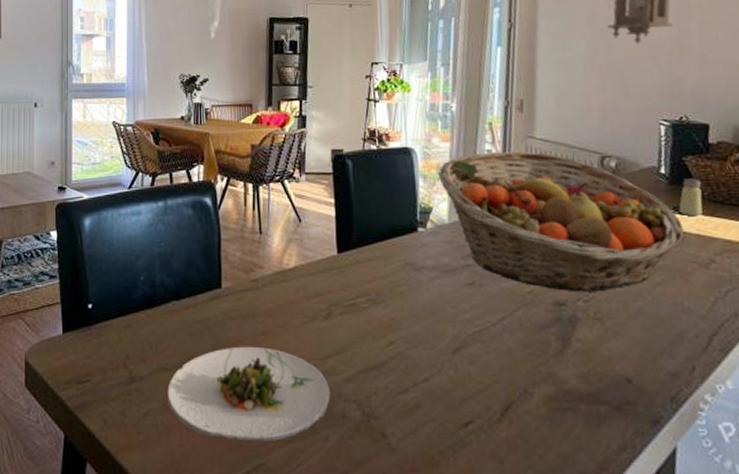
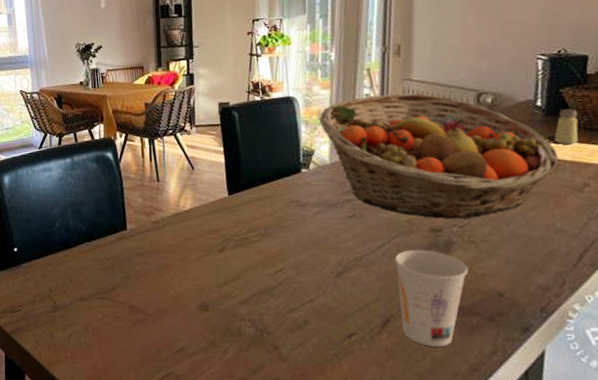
salad plate: present [167,346,330,441] -> none [87,277,227,354]
cup: none [516,324,595,439] -> present [394,249,469,347]

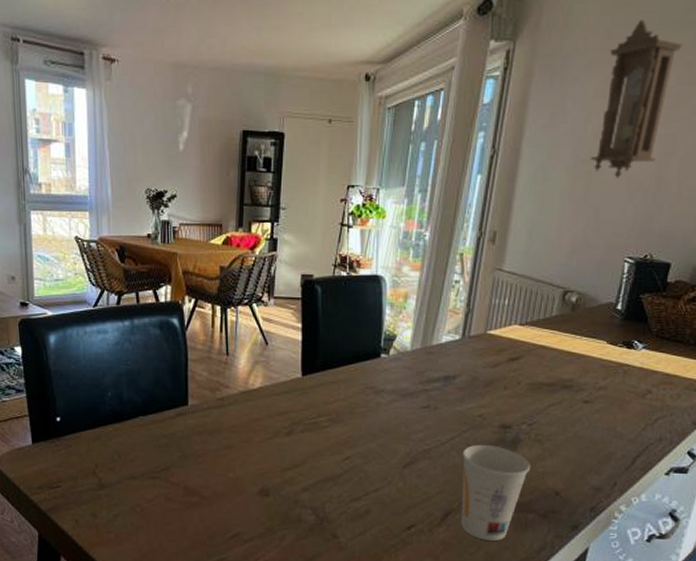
fruit basket: present [318,93,560,220] -> none [404,283,629,417]
saltshaker: present [554,109,578,145] -> none [627,315,652,351]

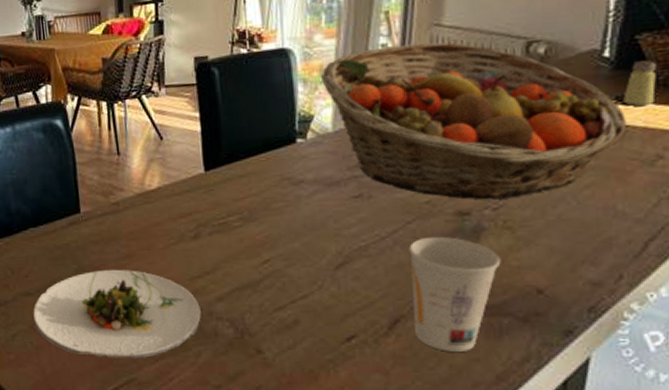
salad plate: none [136,458,288,540] -> present [33,269,201,358]
fruit basket: none [404,283,629,417] -> present [320,42,628,200]
saltshaker: none [627,315,652,351] -> present [623,60,656,107]

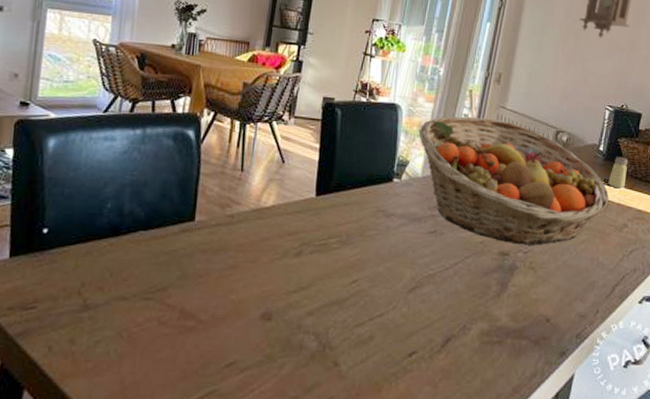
salad plate: present [33,269,201,358] -> none [123,278,291,369]
cup: present [408,236,501,352] -> none [460,270,526,368]

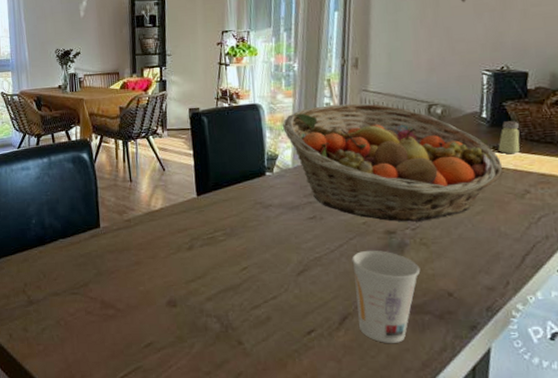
cup: none [460,270,526,368] -> present [351,250,421,343]

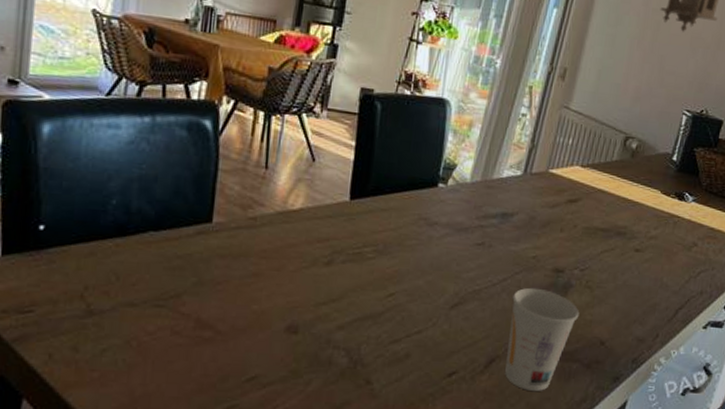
fruit basket: present [282,103,503,222] -> none [468,115,680,263]
saltshaker: present [498,121,520,155] -> none [679,168,703,204]

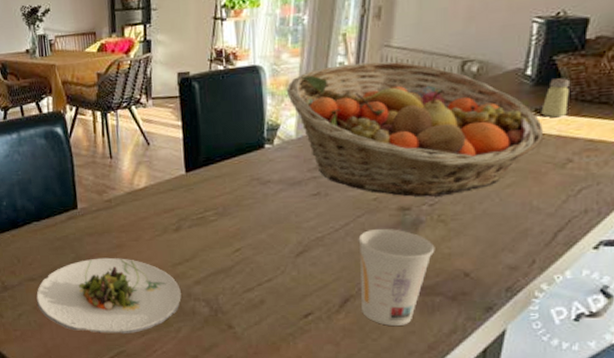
salad plate: none [132,286,320,383] -> present [36,257,181,334]
fruit basket: none [468,115,680,263] -> present [286,61,544,198]
saltshaker: none [679,168,703,204] -> present [541,78,569,118]

